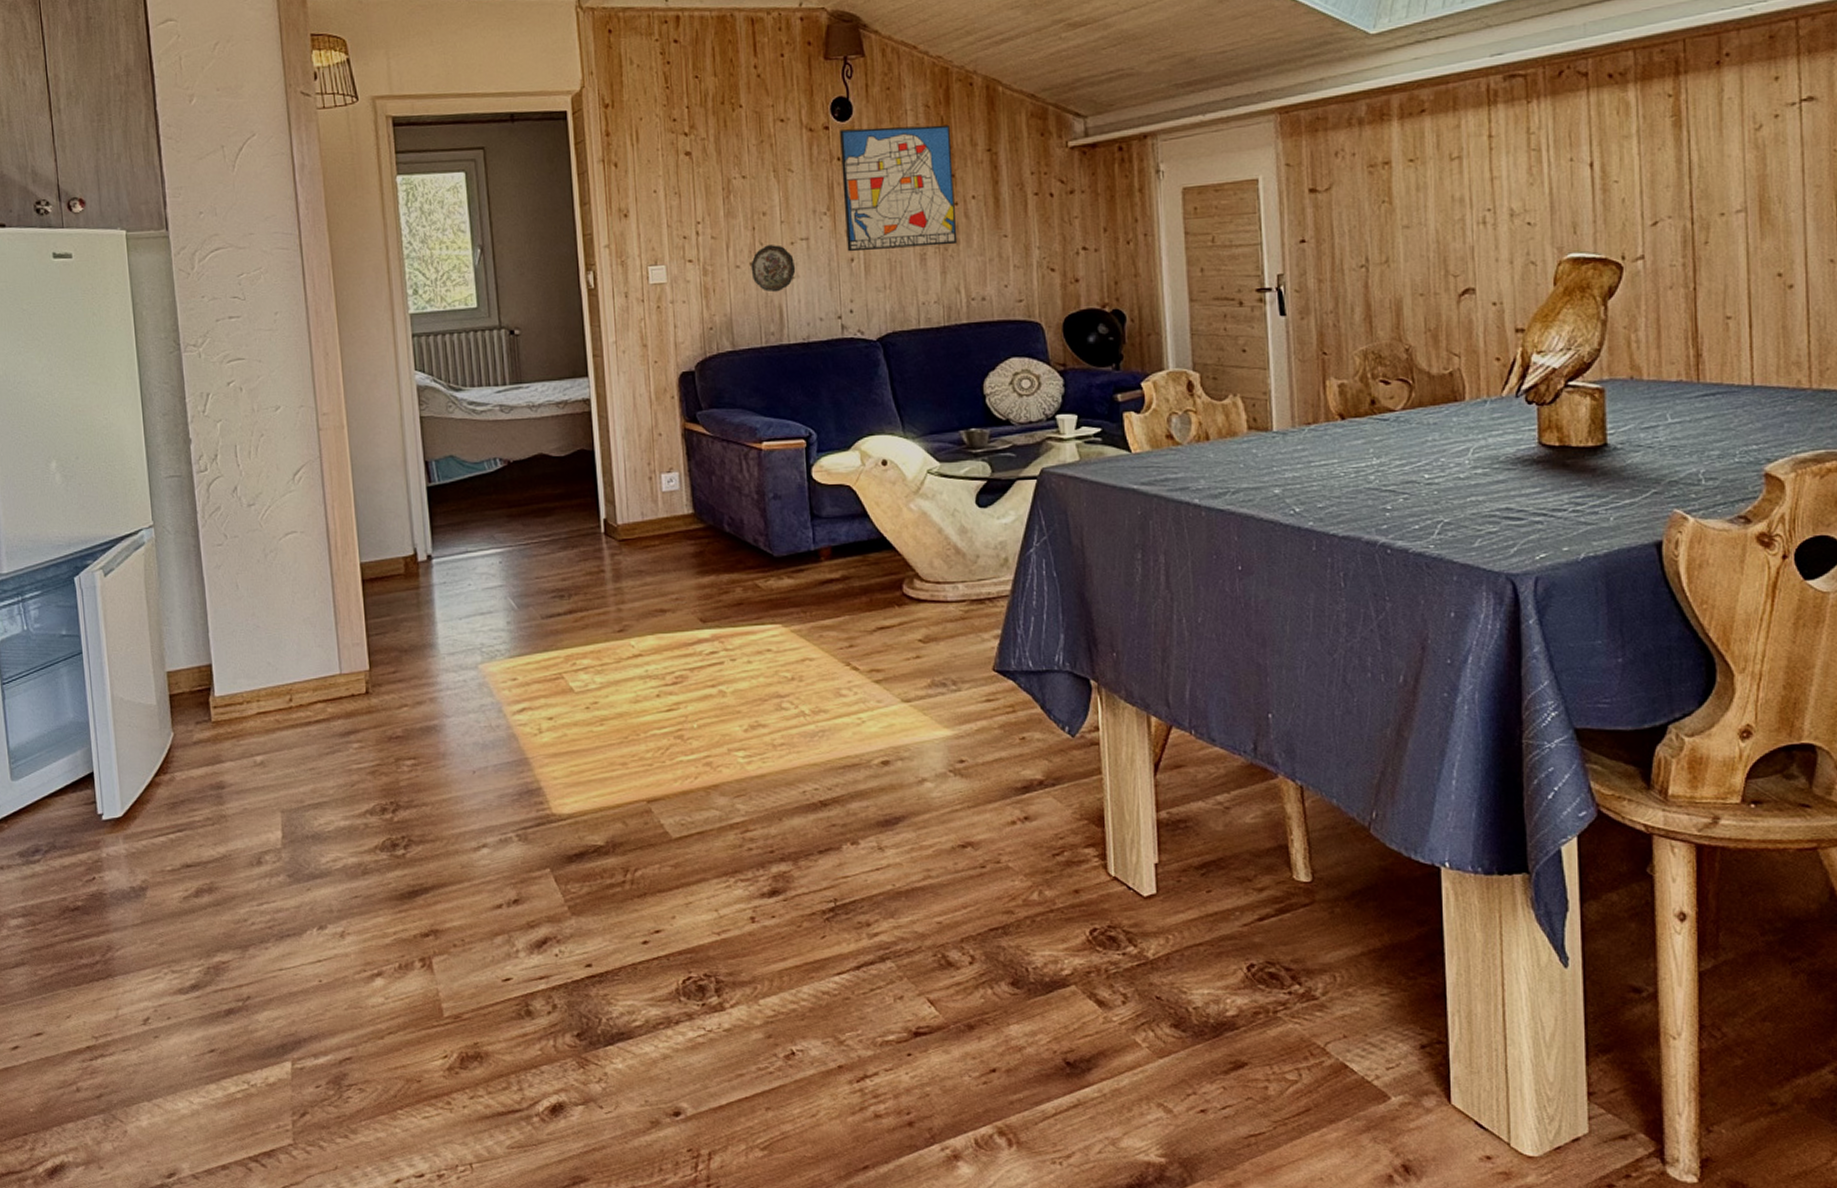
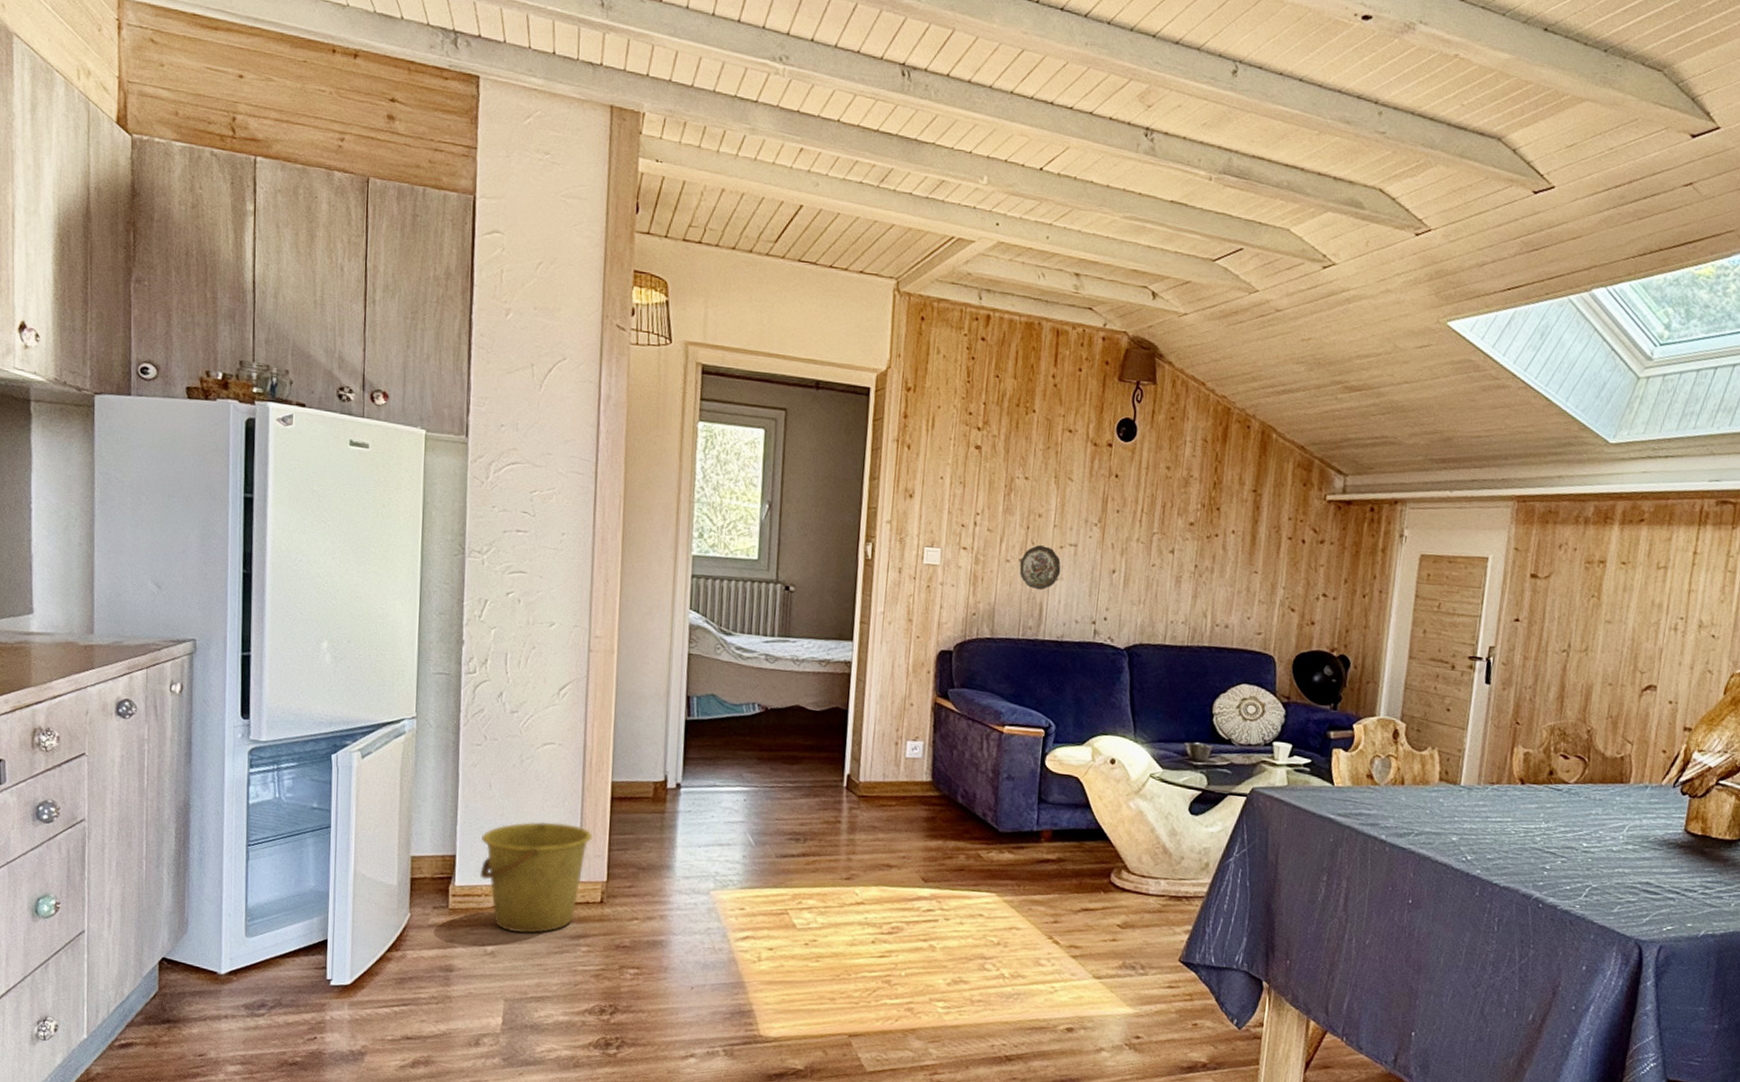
bucket: none [235,615,348,738] -> present [480,821,592,934]
wall art: present [840,124,958,252] -> none [1111,449,1223,573]

